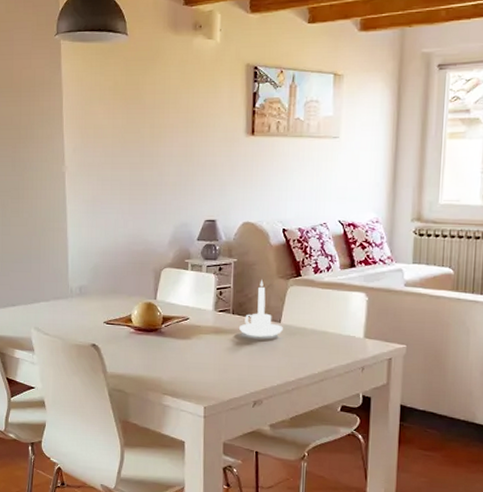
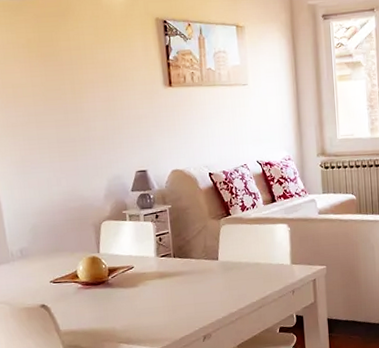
candle holder: present [239,279,283,337] -> none [182,222,221,276]

